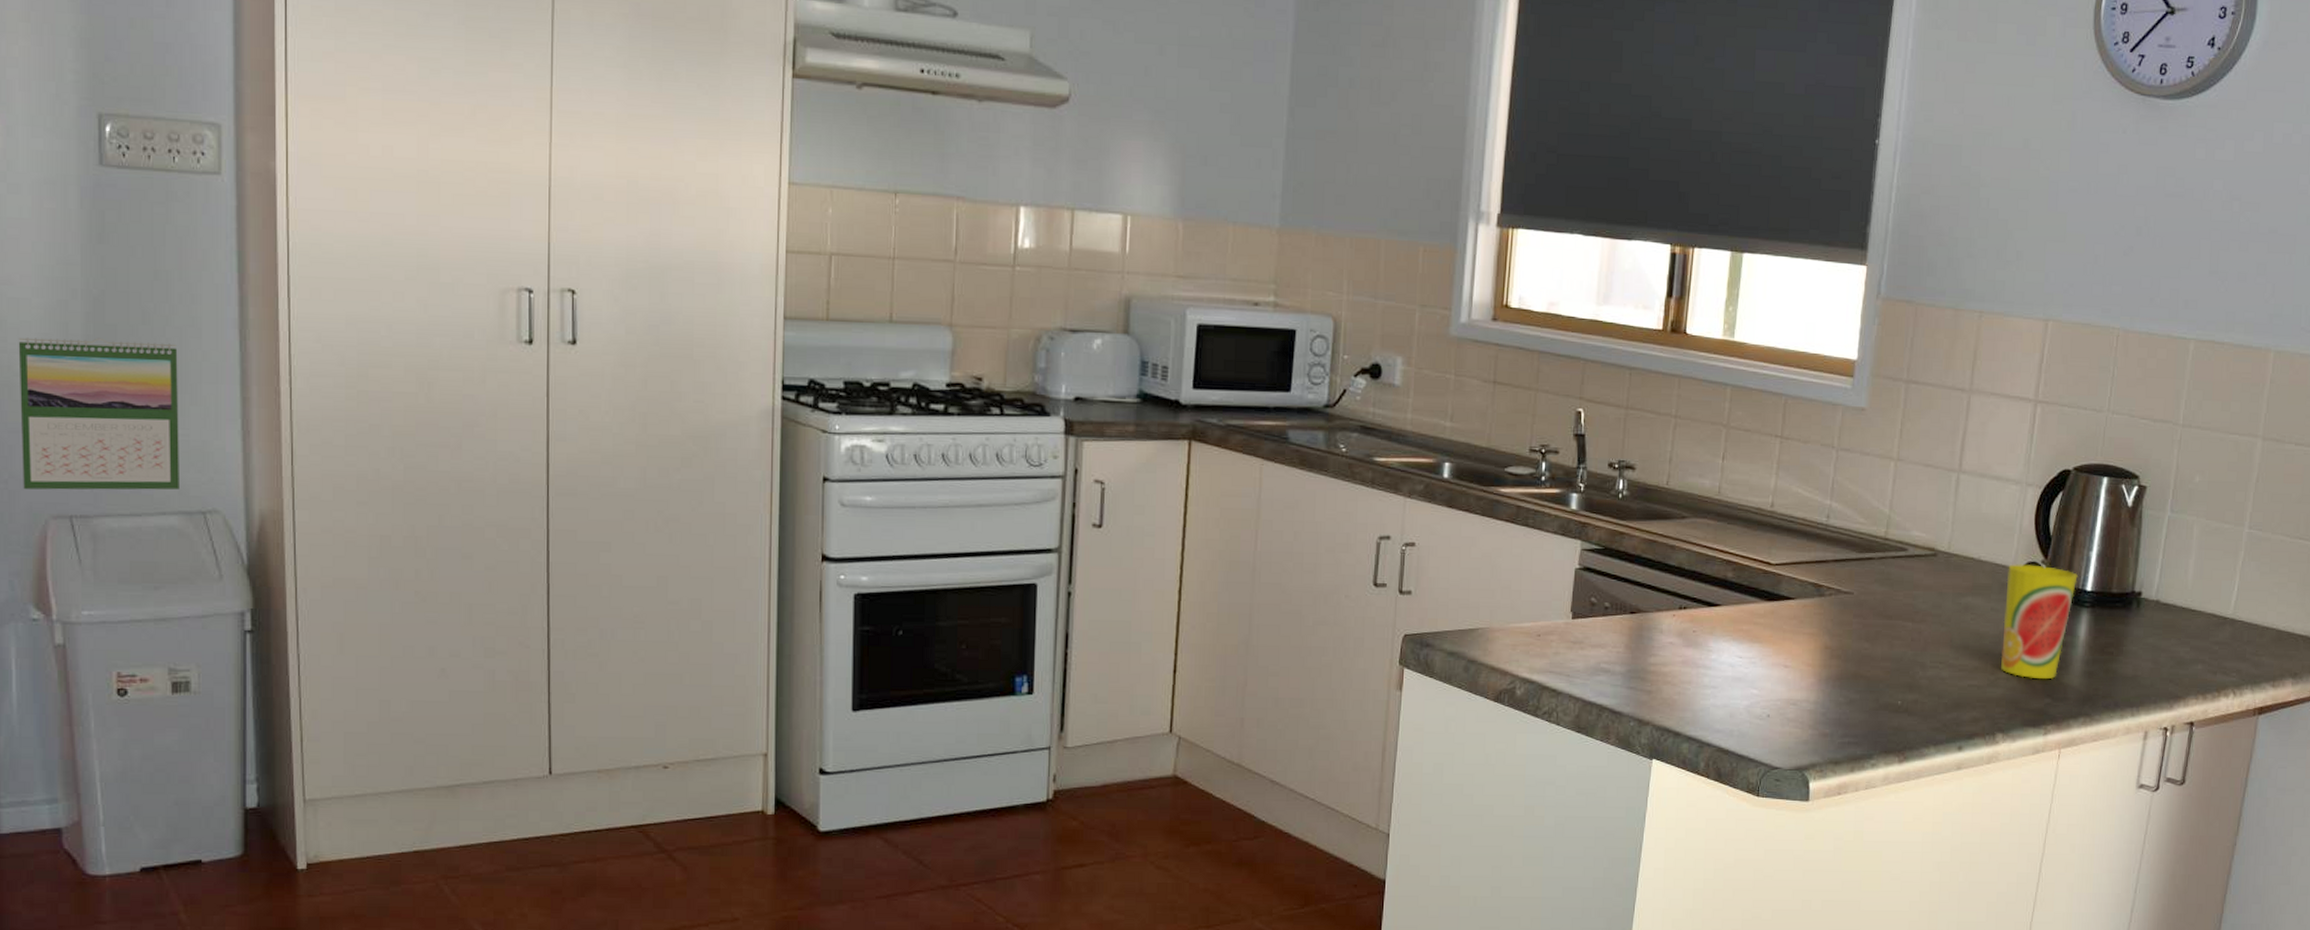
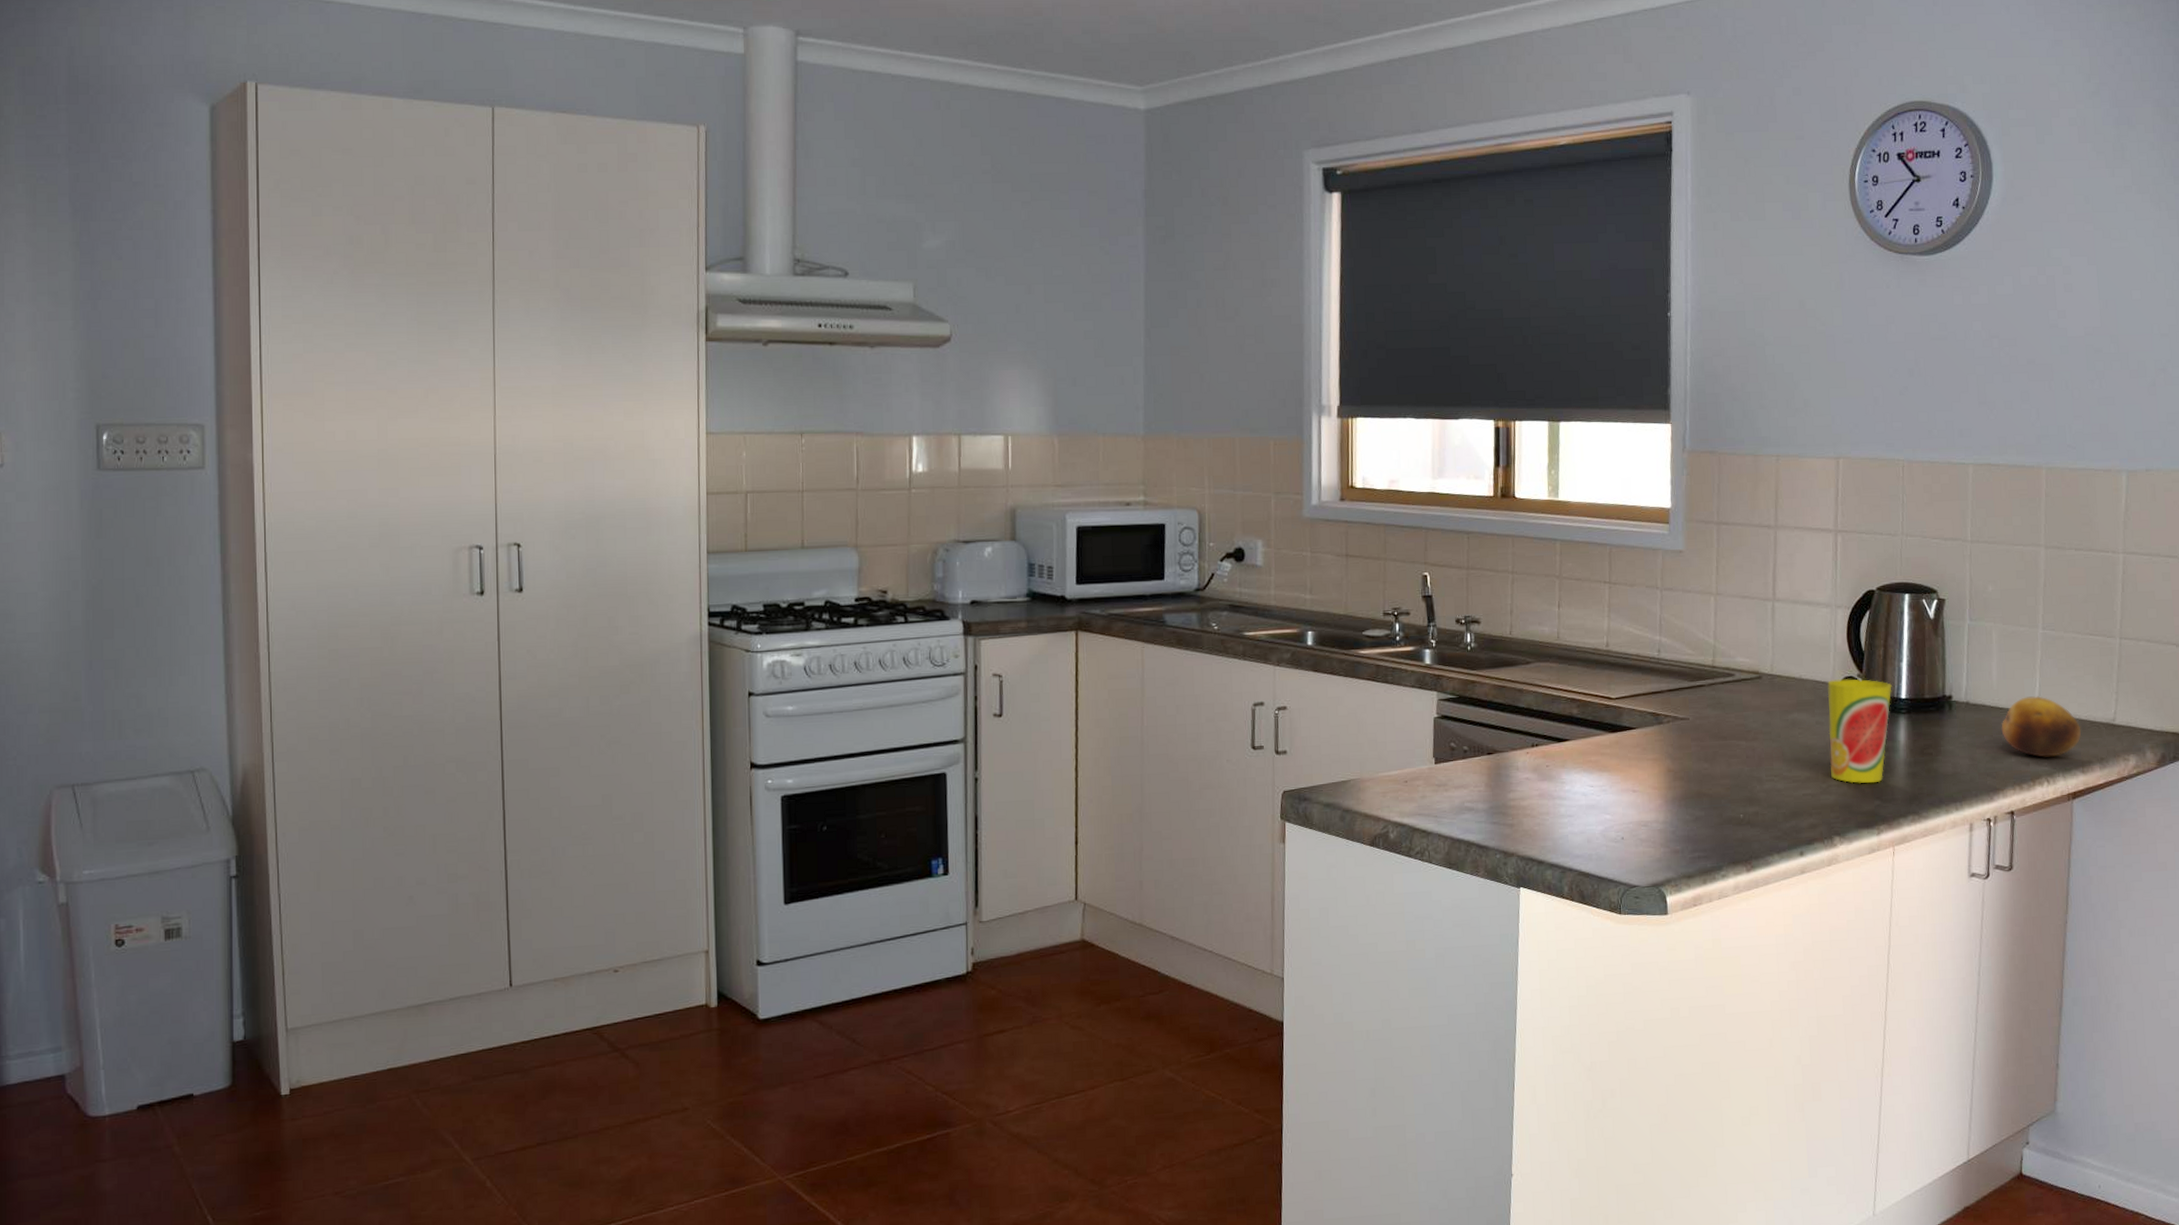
calendar: present [18,337,179,490] -> none [26,622,170,764]
fruit: none [2190,600,2278,667] -> present [2001,696,2082,757]

